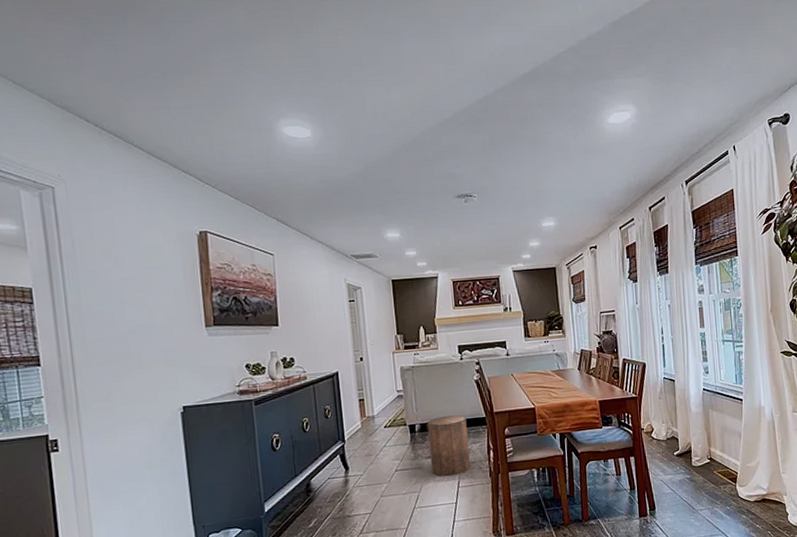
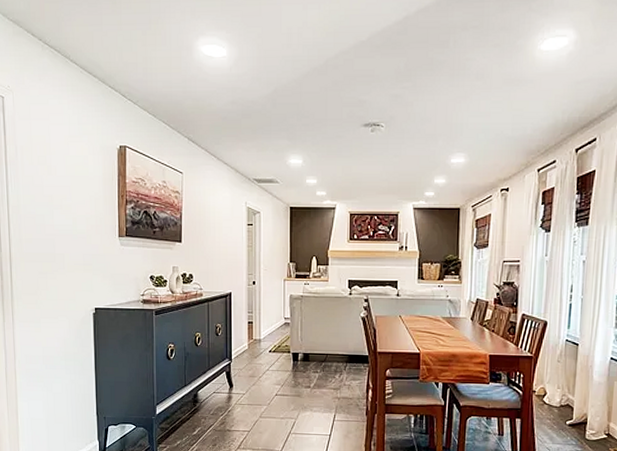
stool: present [428,415,470,477] -> none [310,349,349,409]

